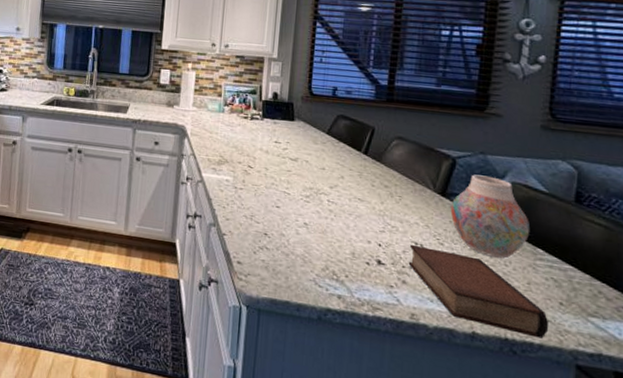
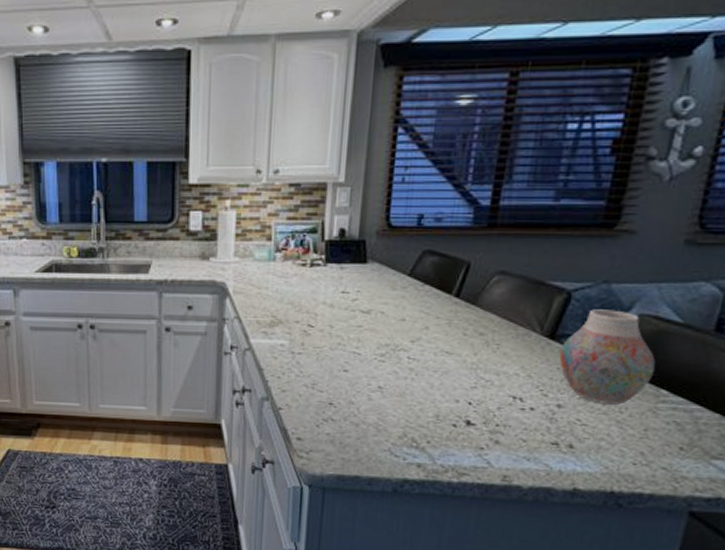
book: present [408,244,549,339] -> none [503,399,665,488]

